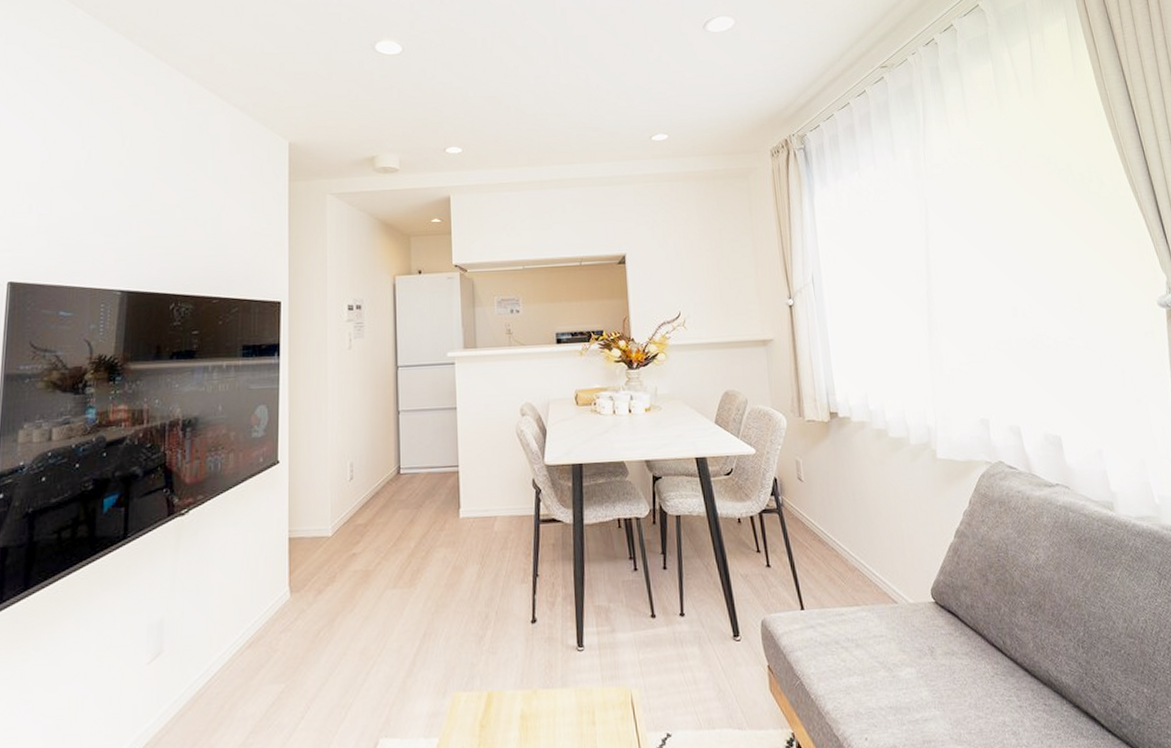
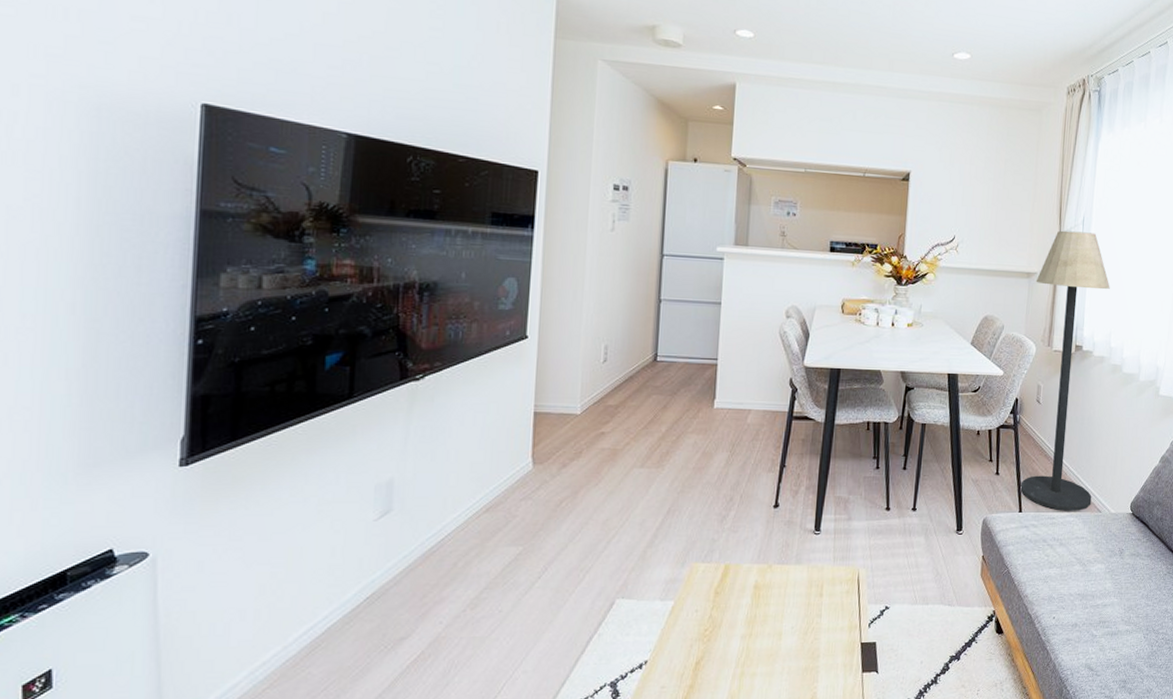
floor lamp: none [773,290,884,605] -> present [1020,230,1110,511]

